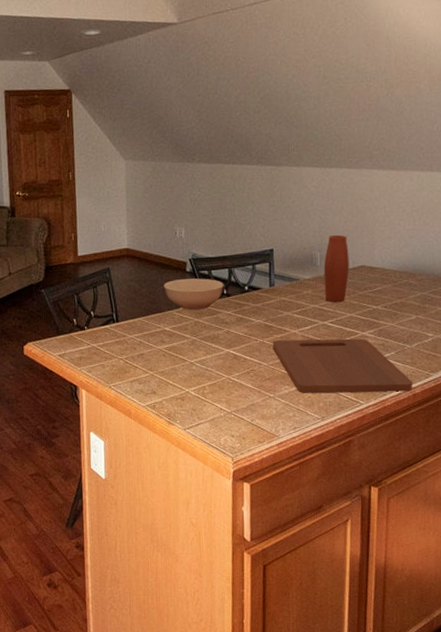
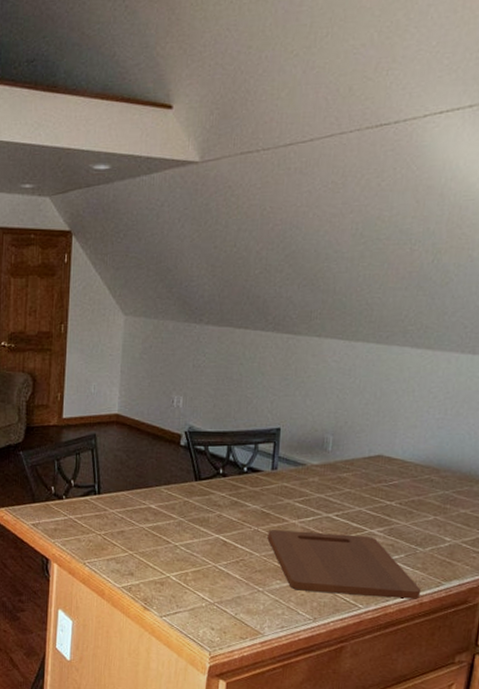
bowl: present [163,278,224,311] -> none [153,453,221,489]
vase: present [323,234,349,302] -> none [333,417,366,493]

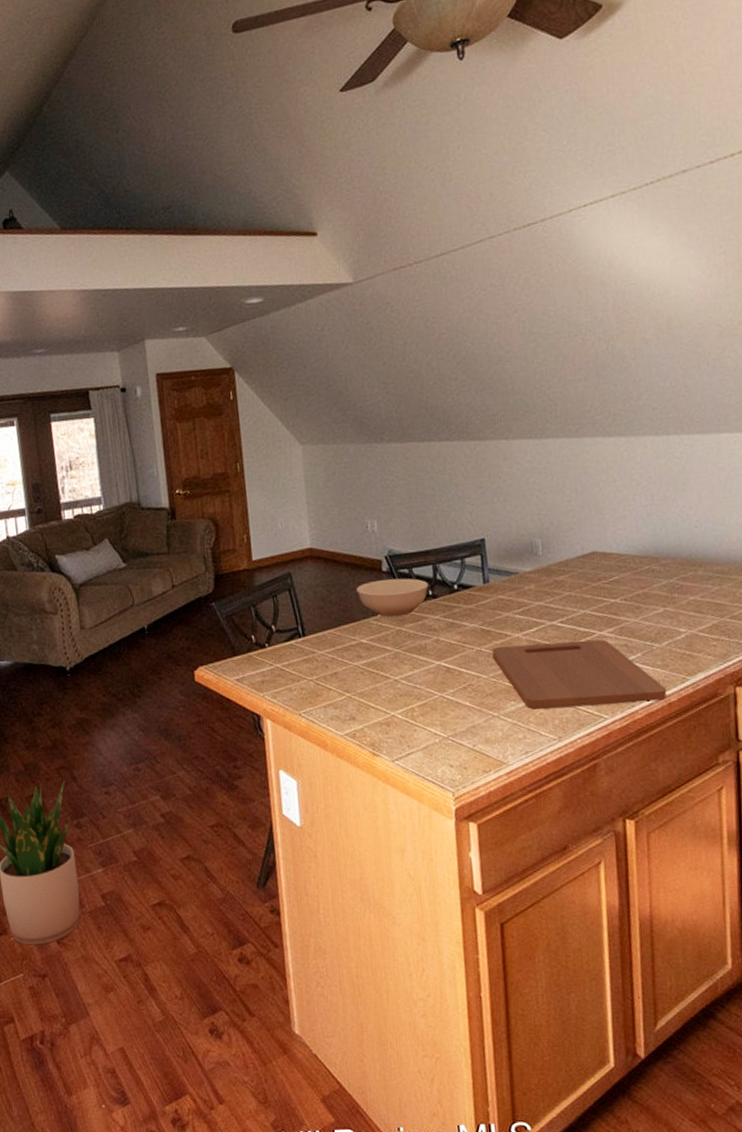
bowl: none [153,453,221,489] -> present [356,578,429,618]

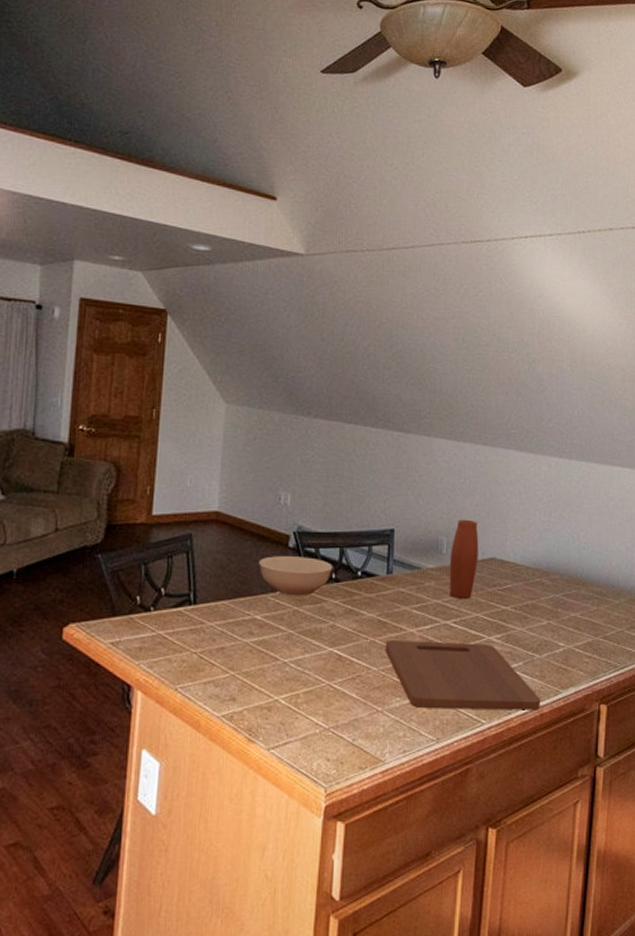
vase: none [546,516,579,598] -> present [449,519,479,598]

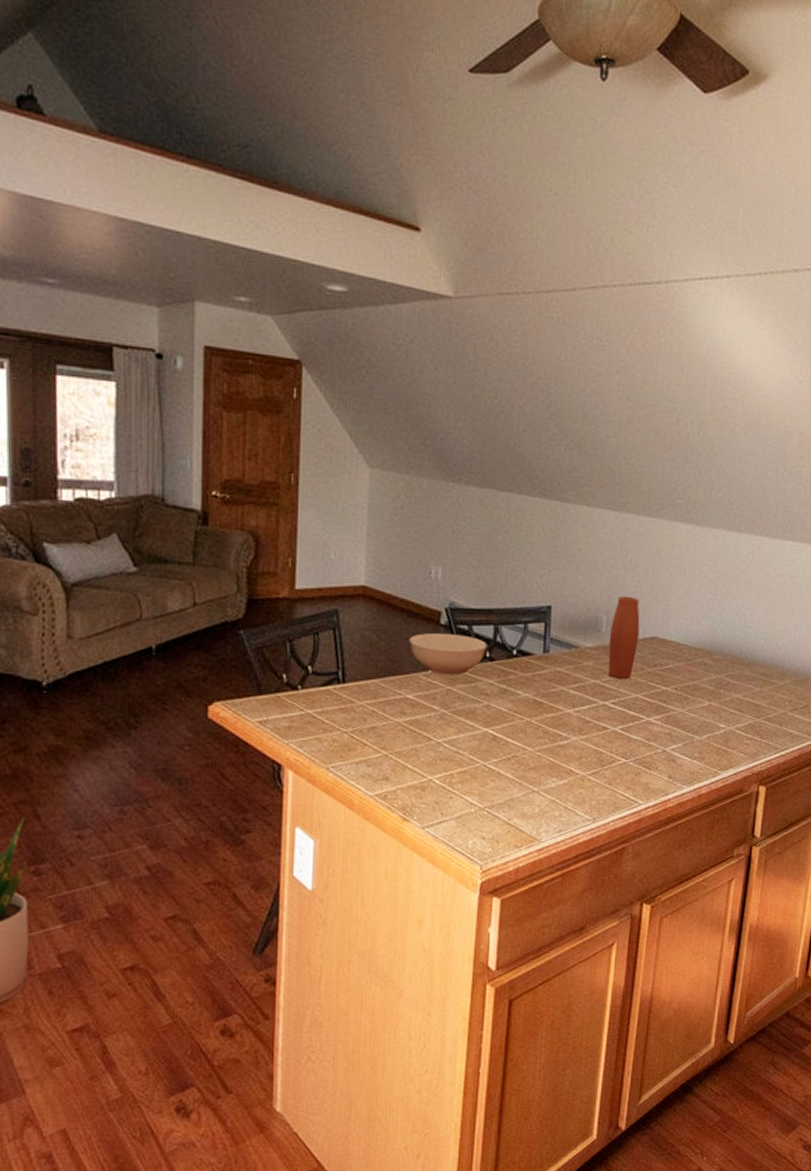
cutting board: present [385,640,541,710] -> none [541,721,700,791]

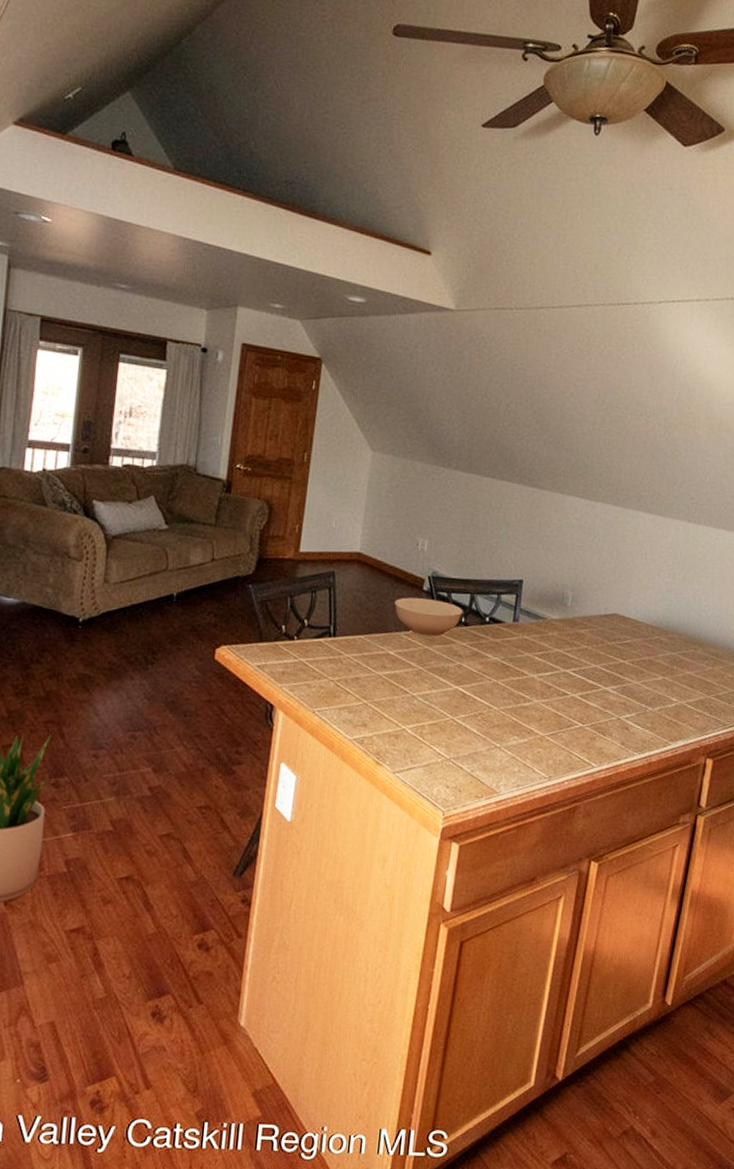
vase: present [608,595,640,679] -> none [571,574,603,650]

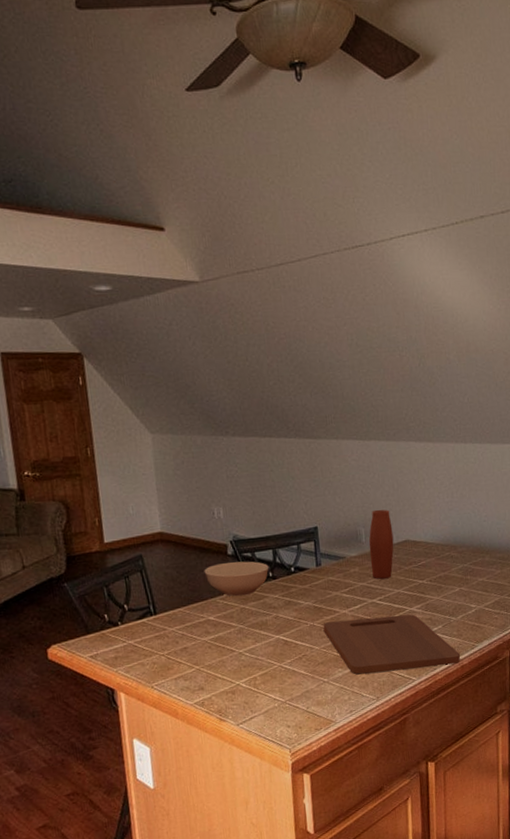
cutting board: none [506,683,650,759] -> present [323,614,461,675]
vase: none [571,574,603,650] -> present [368,509,394,579]

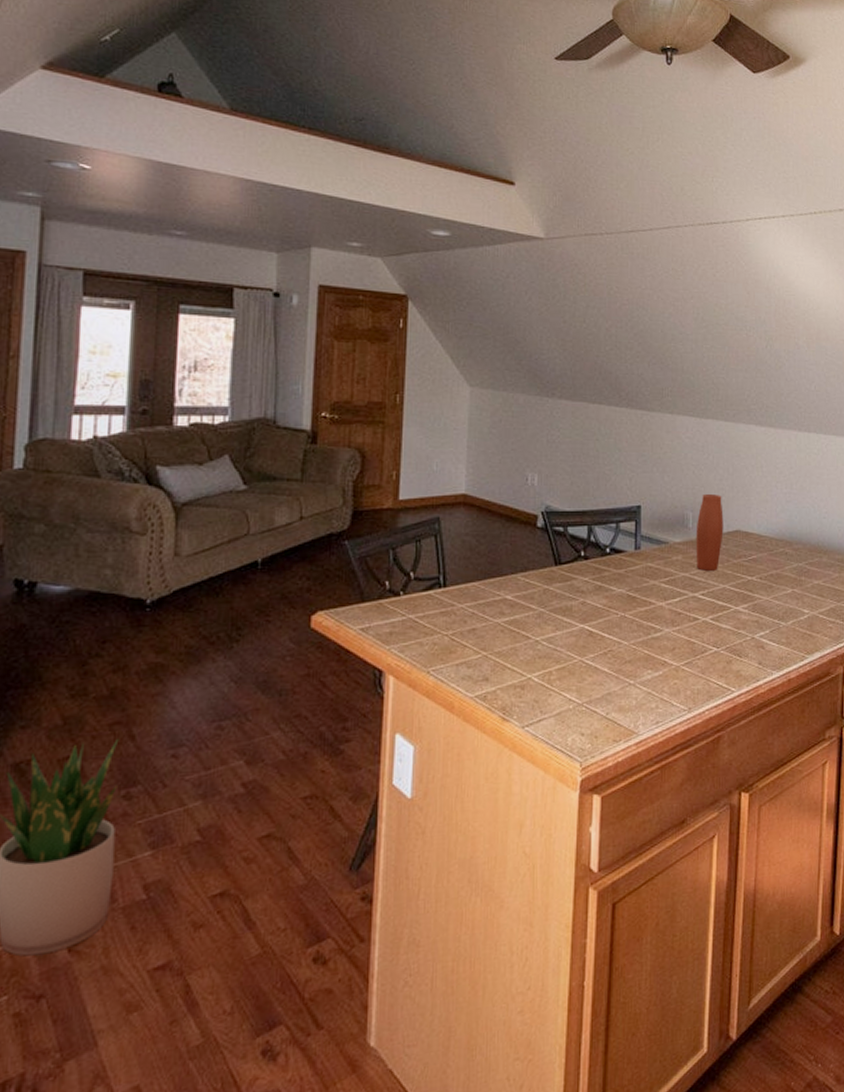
bowl: present [204,561,269,597] -> none [507,536,582,575]
cutting board: present [323,614,461,675] -> none [635,613,788,679]

